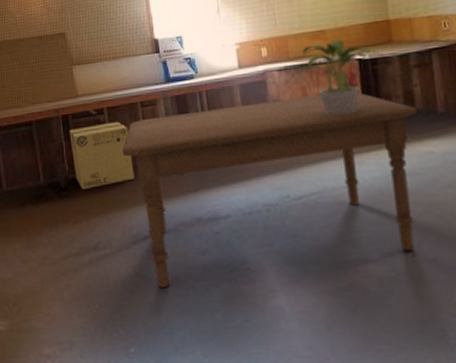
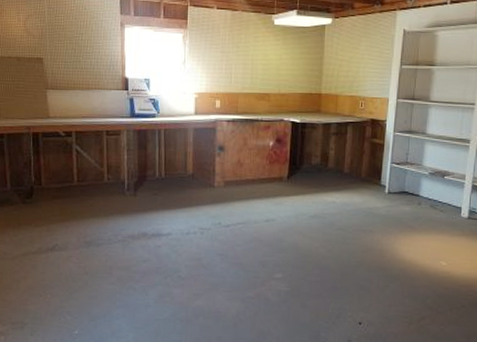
cardboard box: present [69,121,135,189] -> none [38,144,94,199]
dining table: present [121,93,417,287] -> none [84,145,329,285]
potted plant: present [293,39,384,116] -> none [239,103,312,165]

